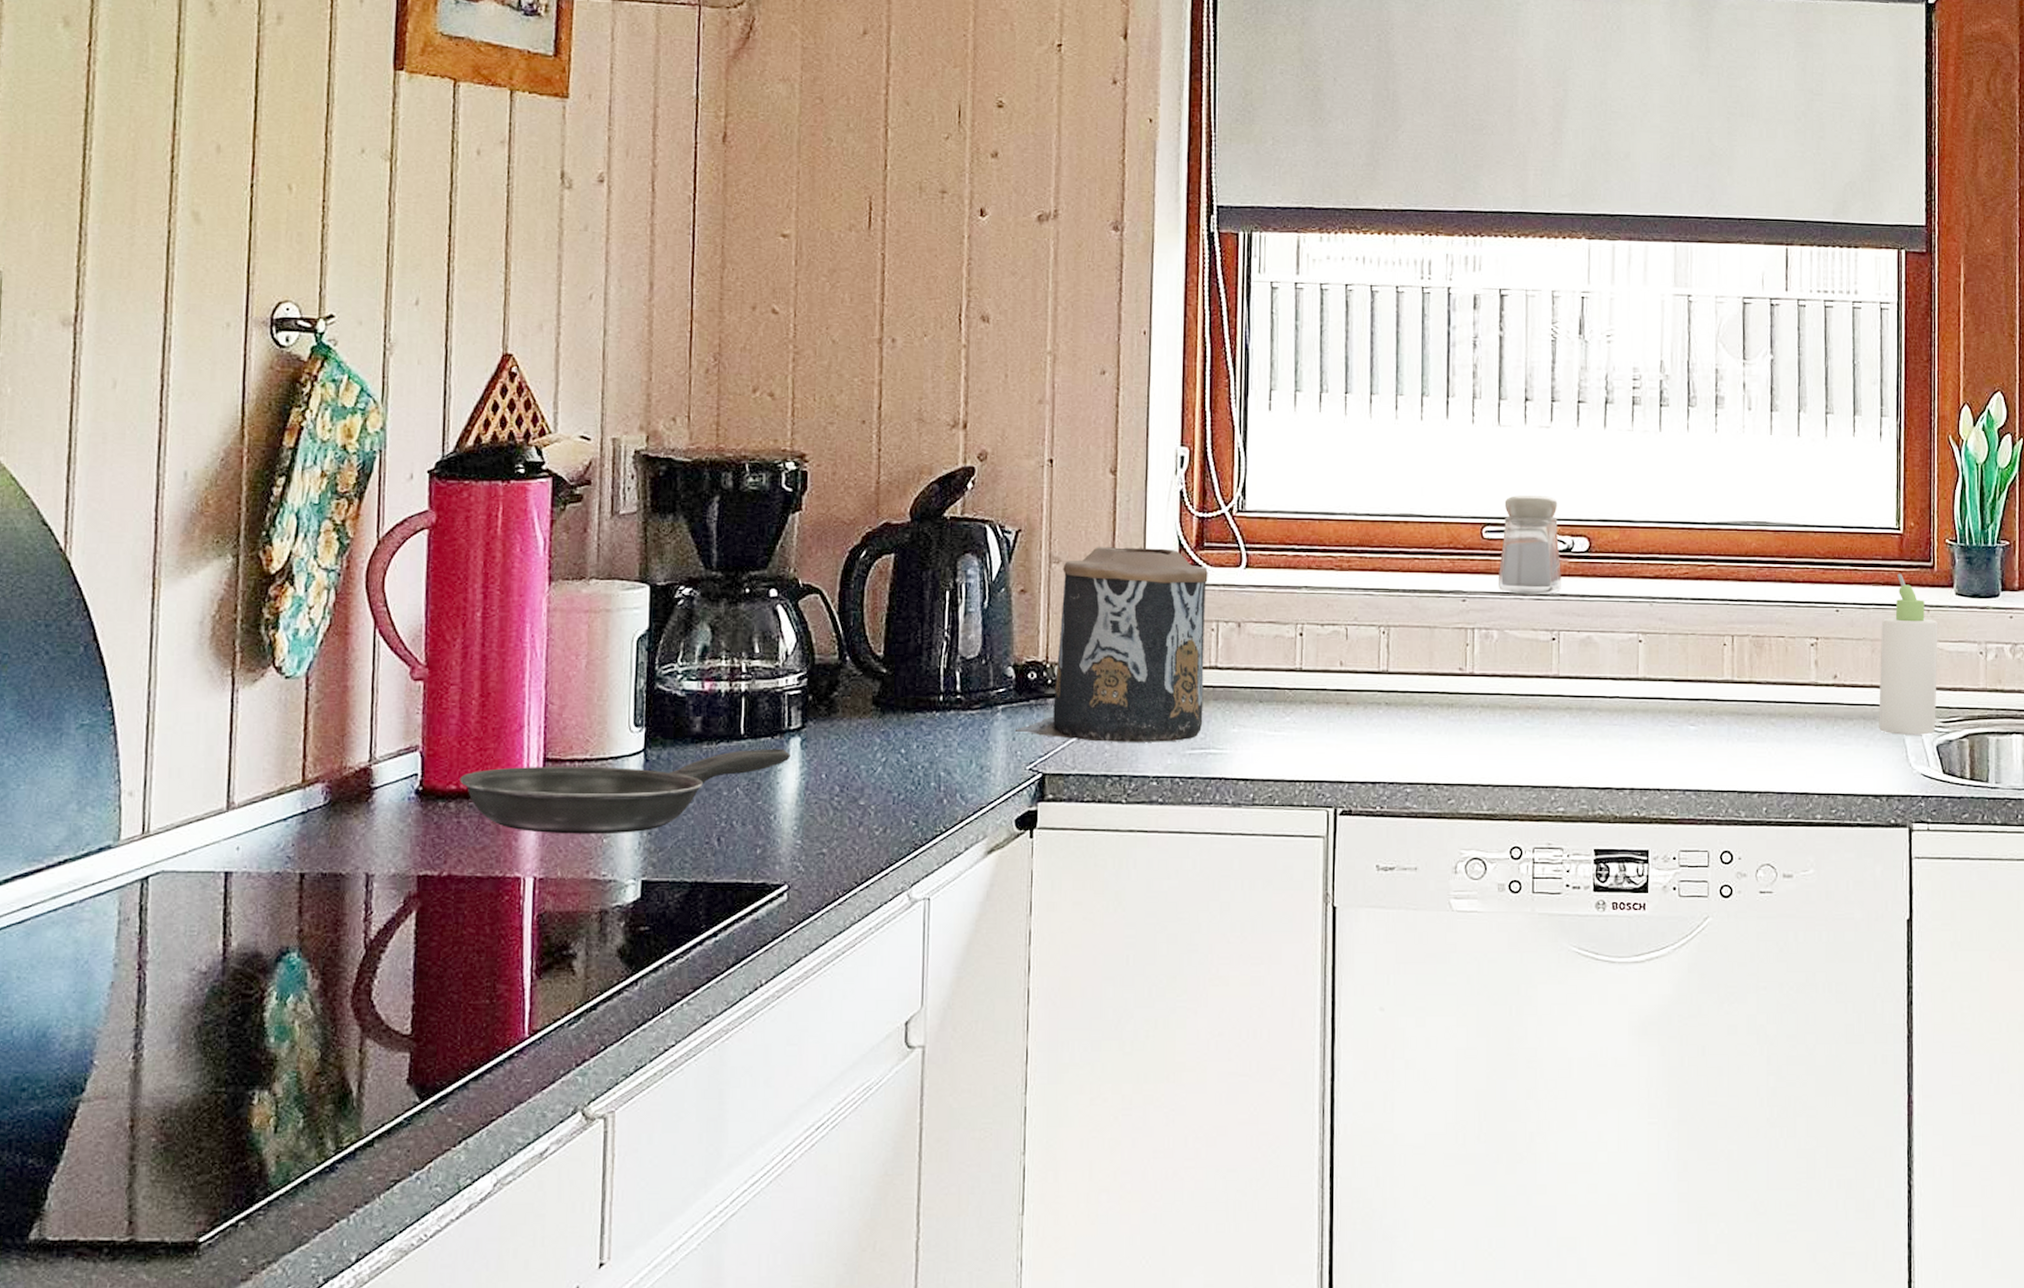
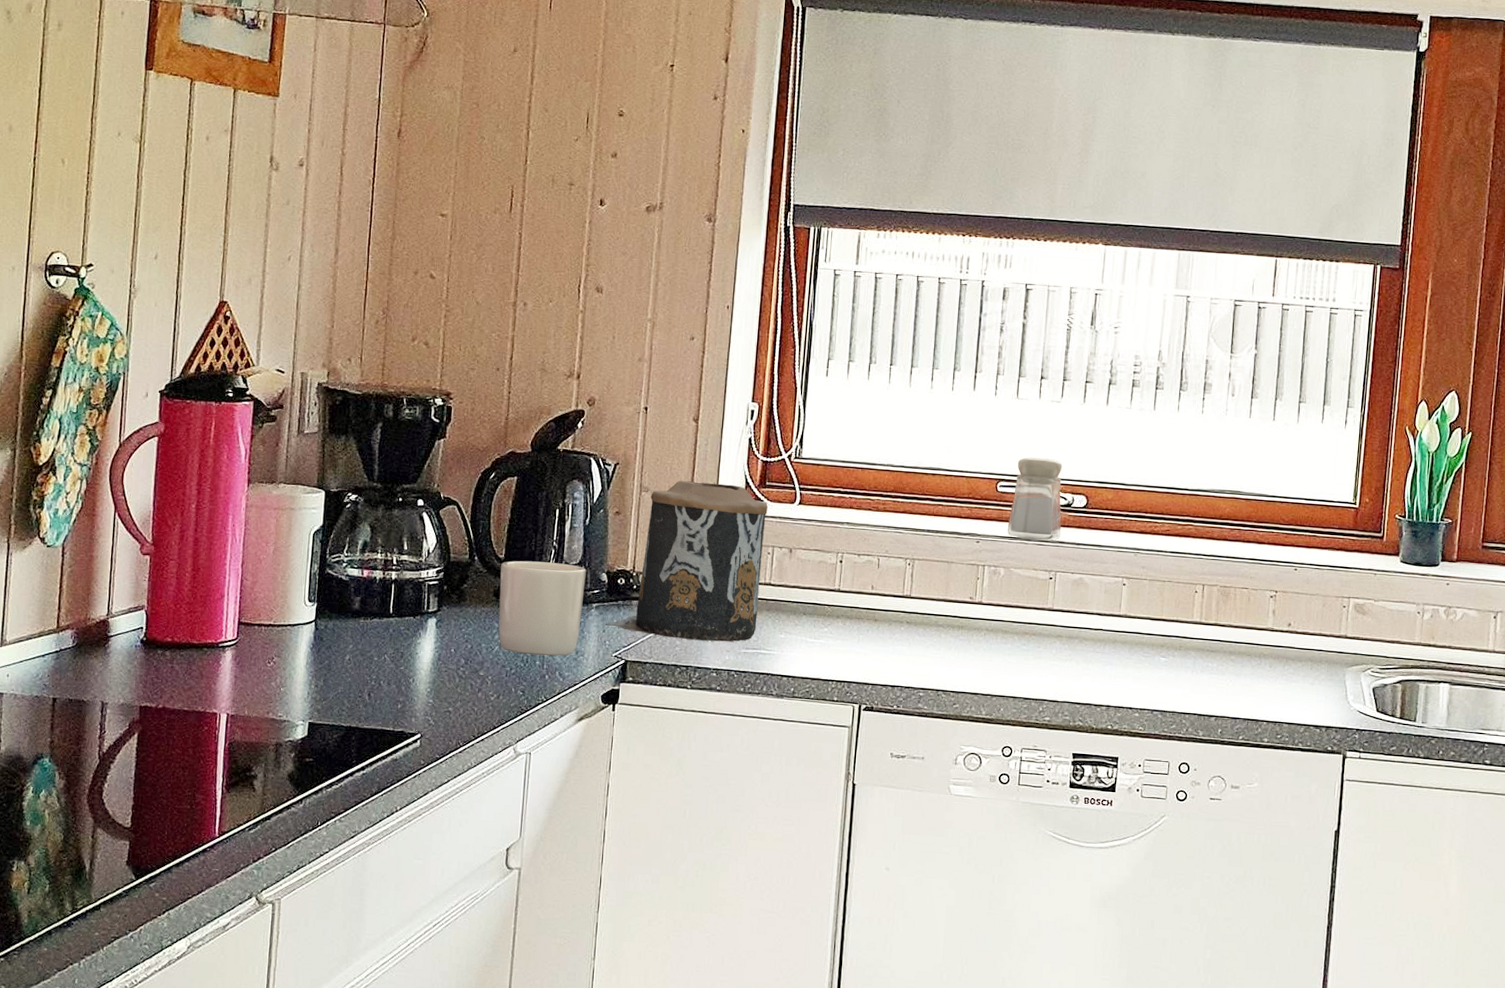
frying pan: present [460,748,790,835] -> none [174,625,428,685]
mug: none [879,657,988,775] -> present [498,560,586,656]
bottle: present [1879,573,1938,735] -> none [1324,541,1383,679]

